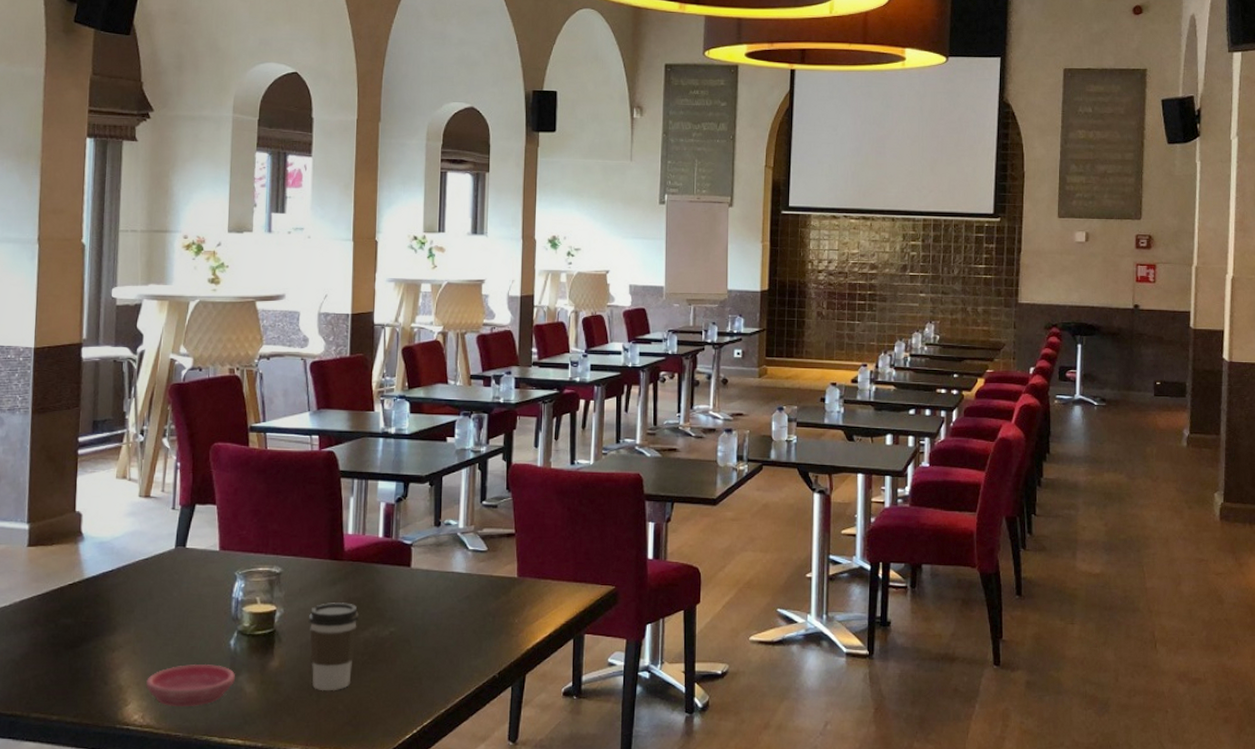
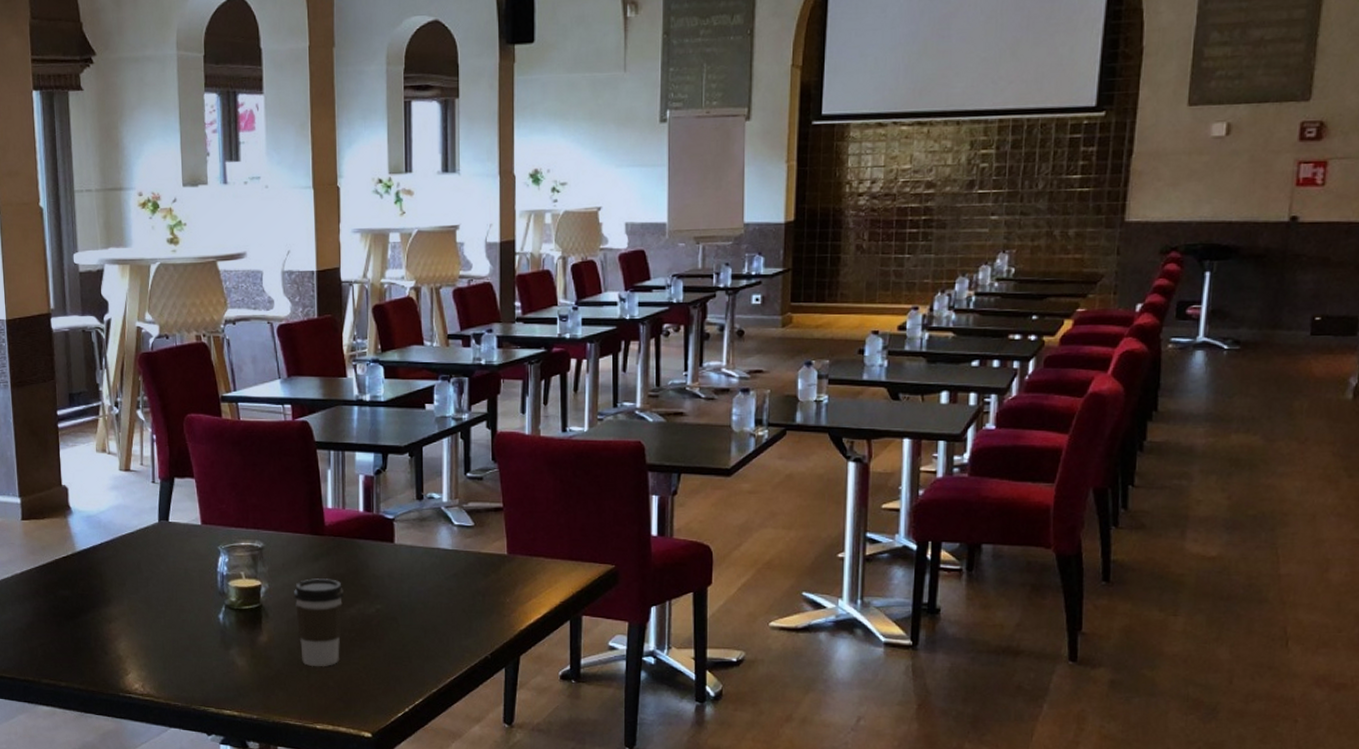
saucer: present [146,663,235,706] -> none [143,636,226,678]

